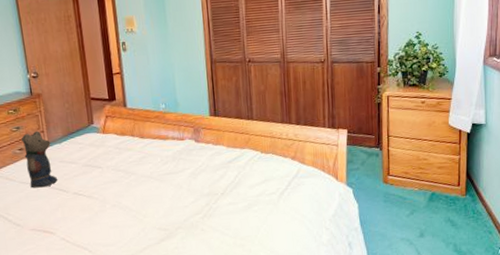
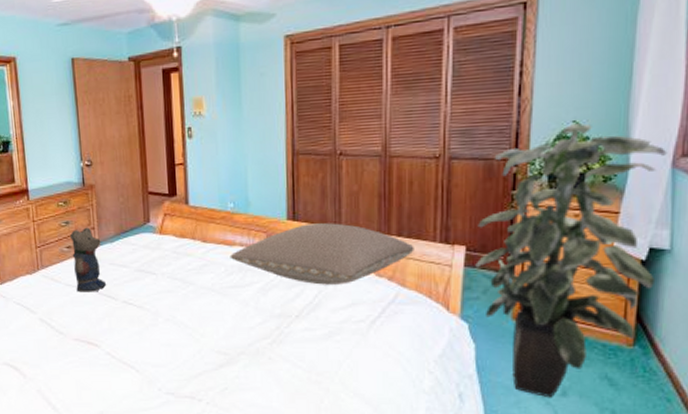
pillow: none [164,116,310,167] -> present [230,223,414,285]
indoor plant: none [355,34,480,240] -> present [475,123,667,398]

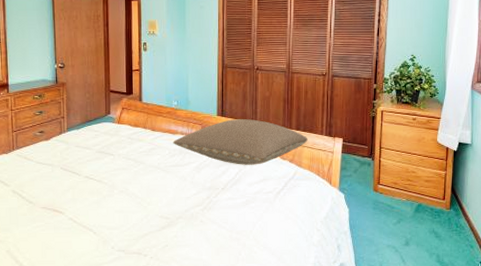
teddy bear: present [70,227,107,292] -> none [43,116,72,169]
indoor plant: present [475,123,667,398] -> none [349,57,469,247]

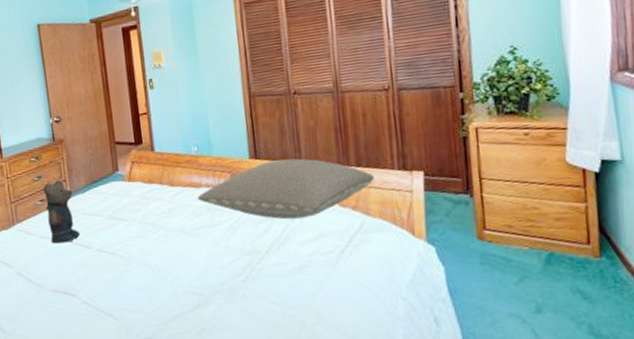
teddy bear: none [43,116,72,169] -> present [43,180,81,244]

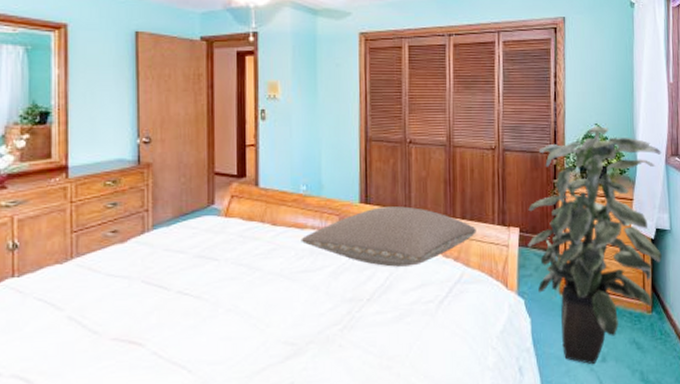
teddy bear: present [43,180,81,244] -> none [117,209,159,283]
indoor plant: none [432,47,611,316] -> present [528,126,662,365]

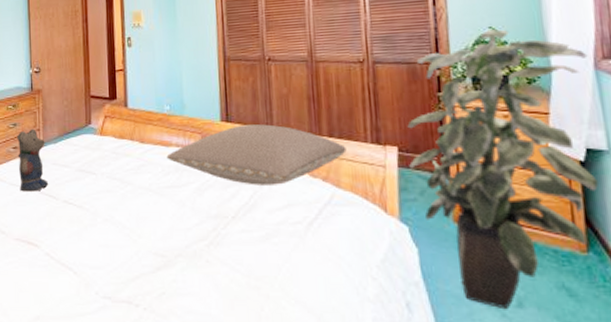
teddy bear: none [117,209,159,283] -> present [17,128,49,192]

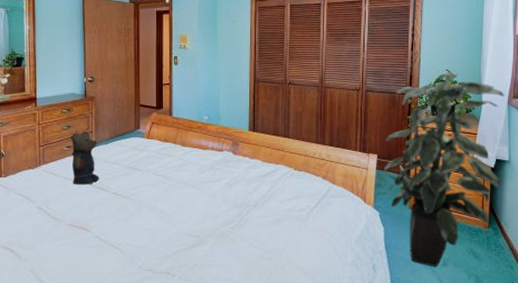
pillow: present [166,124,347,185] -> none [203,134,342,182]

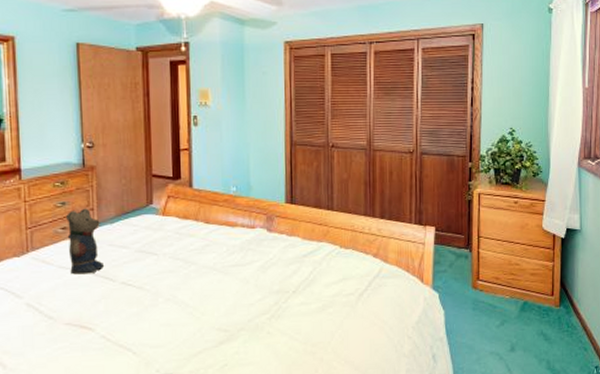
indoor plant: present [384,72,505,268] -> none [443,130,575,354]

